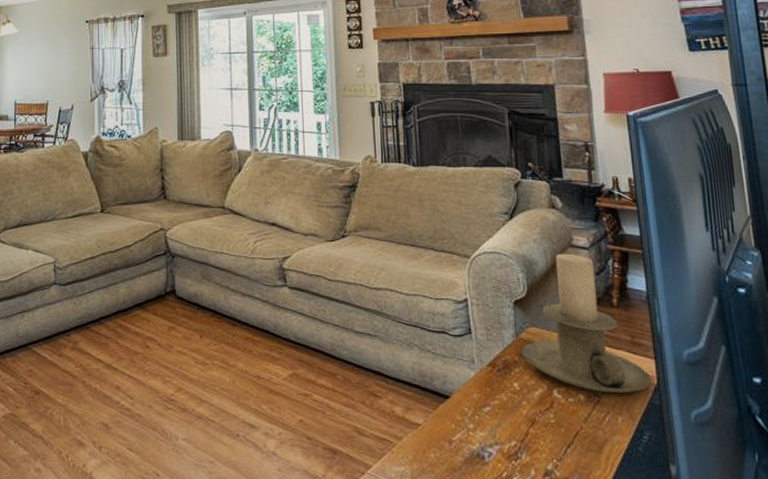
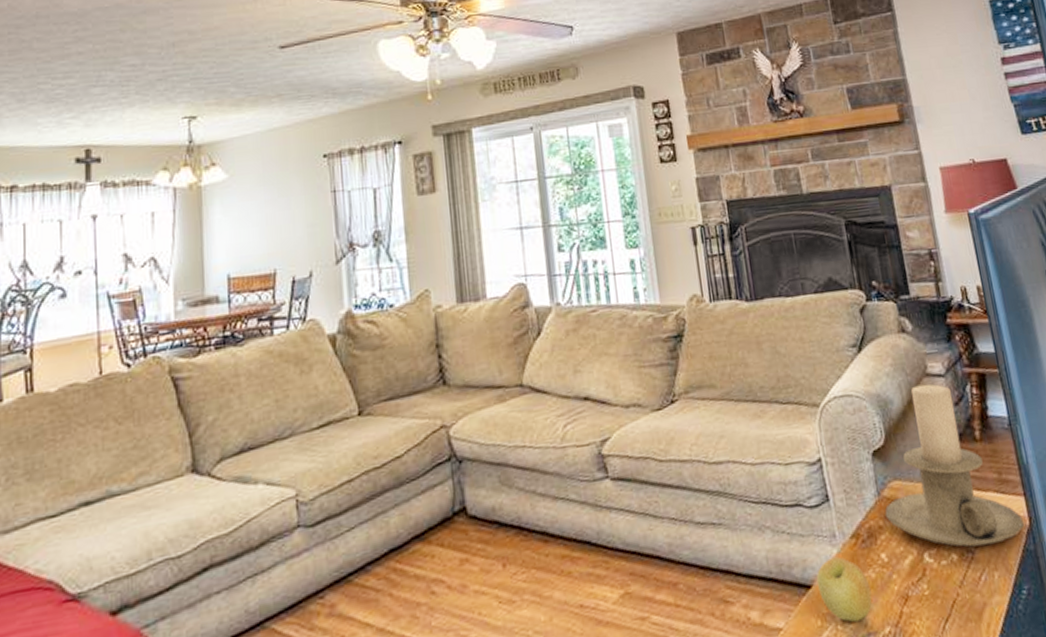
apple: none [454,378,502,432] -> present [816,556,873,623]

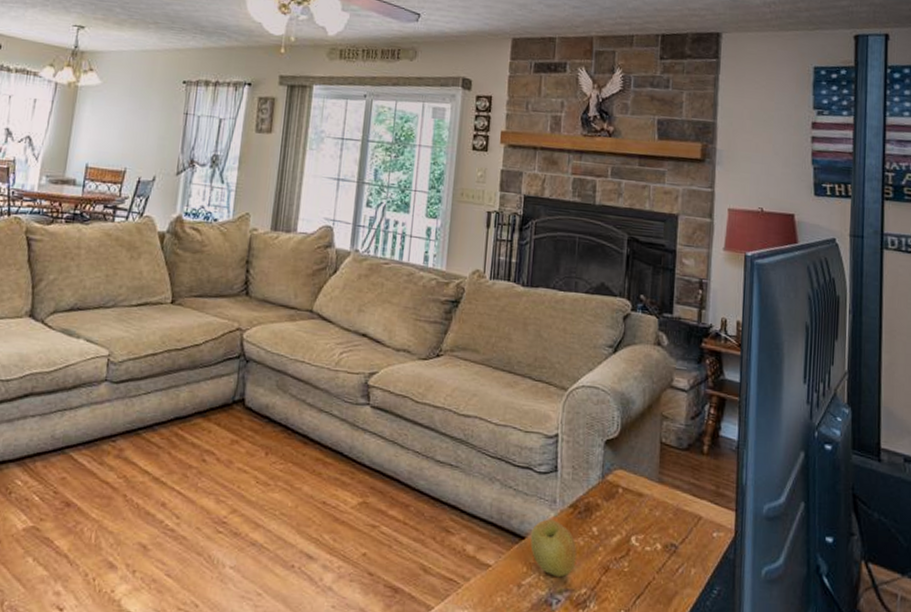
candle holder: present [885,384,1024,548] -> none [604,393,729,545]

